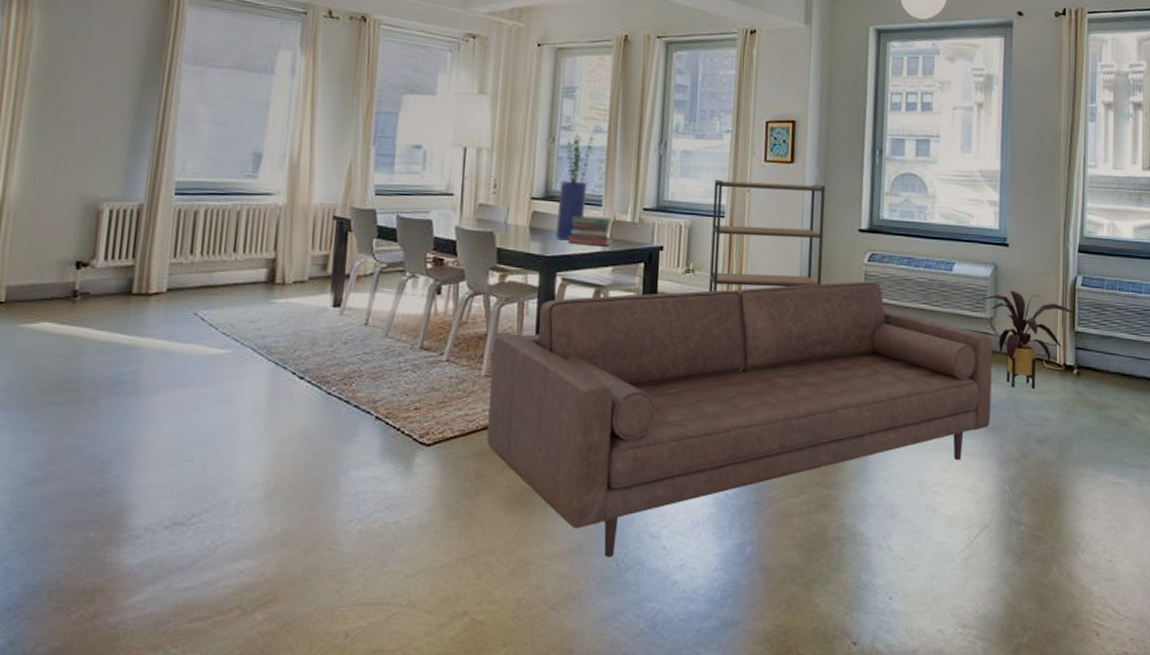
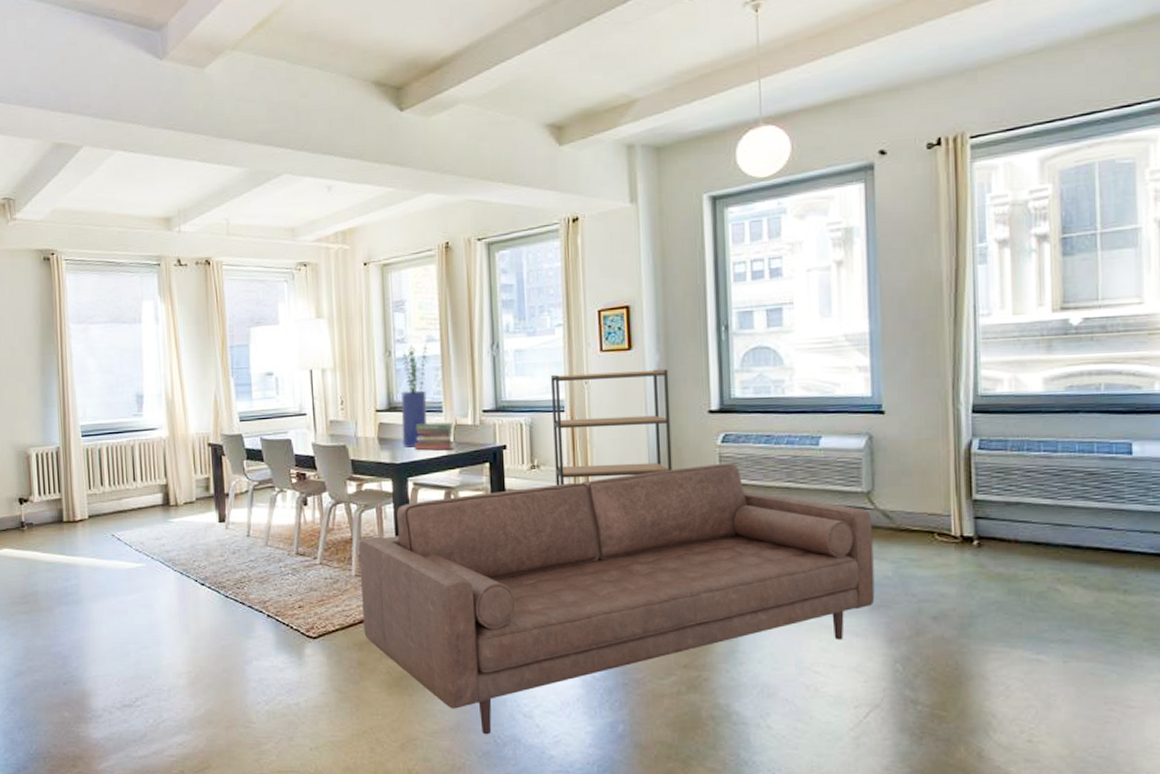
house plant: present [975,290,1076,390] -> none [848,460,973,565]

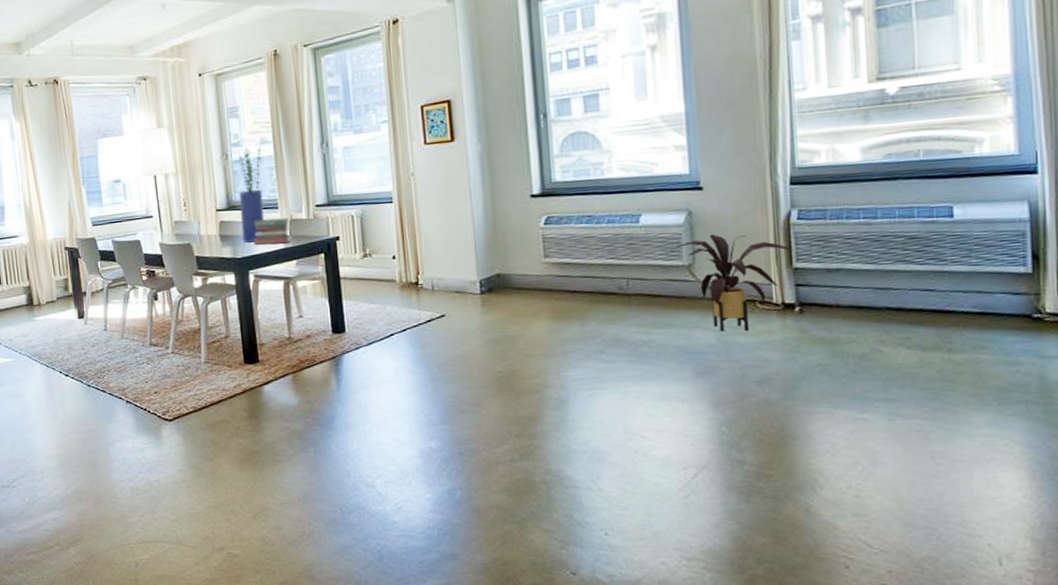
sofa: present [358,463,875,735] -> none [206,244,699,504]
bookshelf: present [551,369,672,486] -> none [379,157,498,272]
house plant: none [848,460,973,565] -> present [669,234,793,332]

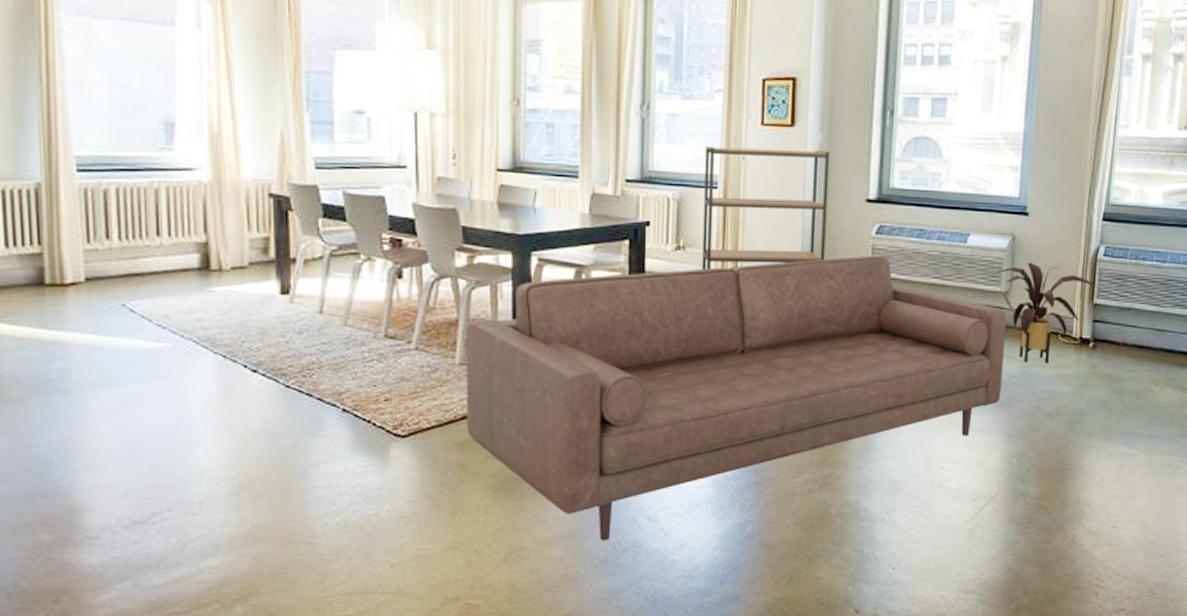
sofa: none [206,244,699,504] -> present [465,255,1007,541]
vase: present [238,146,265,243] -> none [528,95,565,217]
books: present [253,217,292,245] -> none [541,187,591,223]
bookshelf: none [379,157,498,272] -> present [702,147,830,270]

